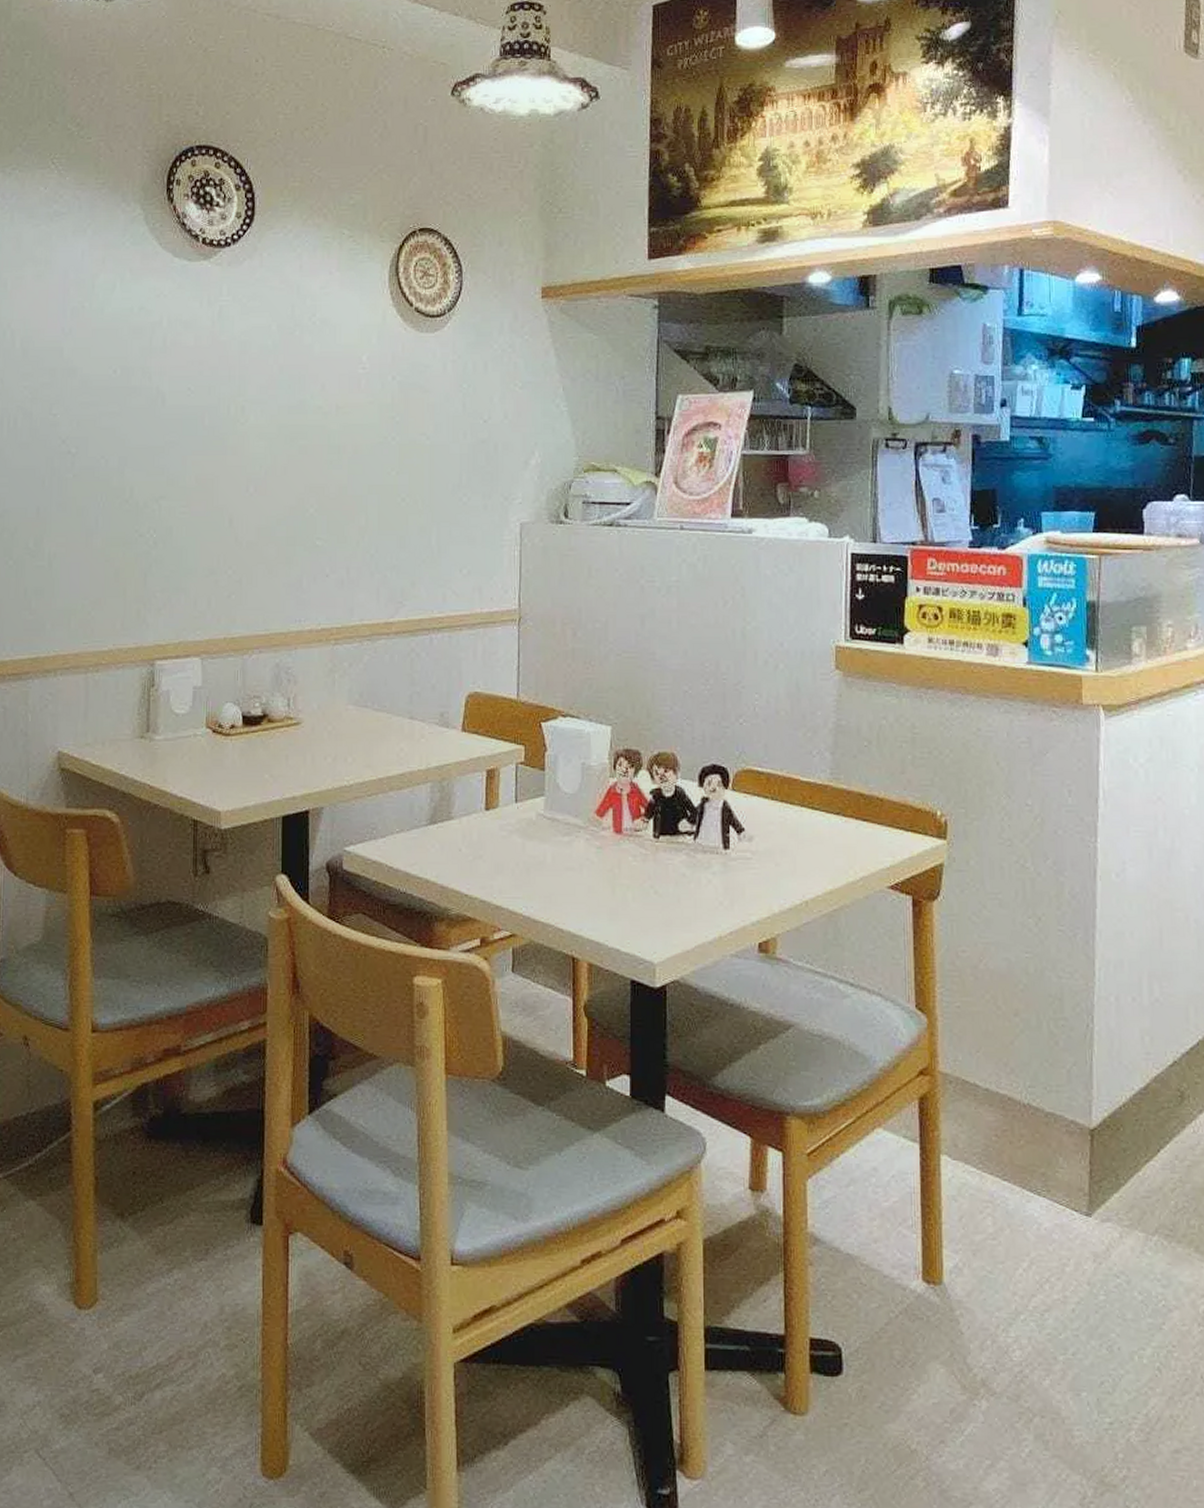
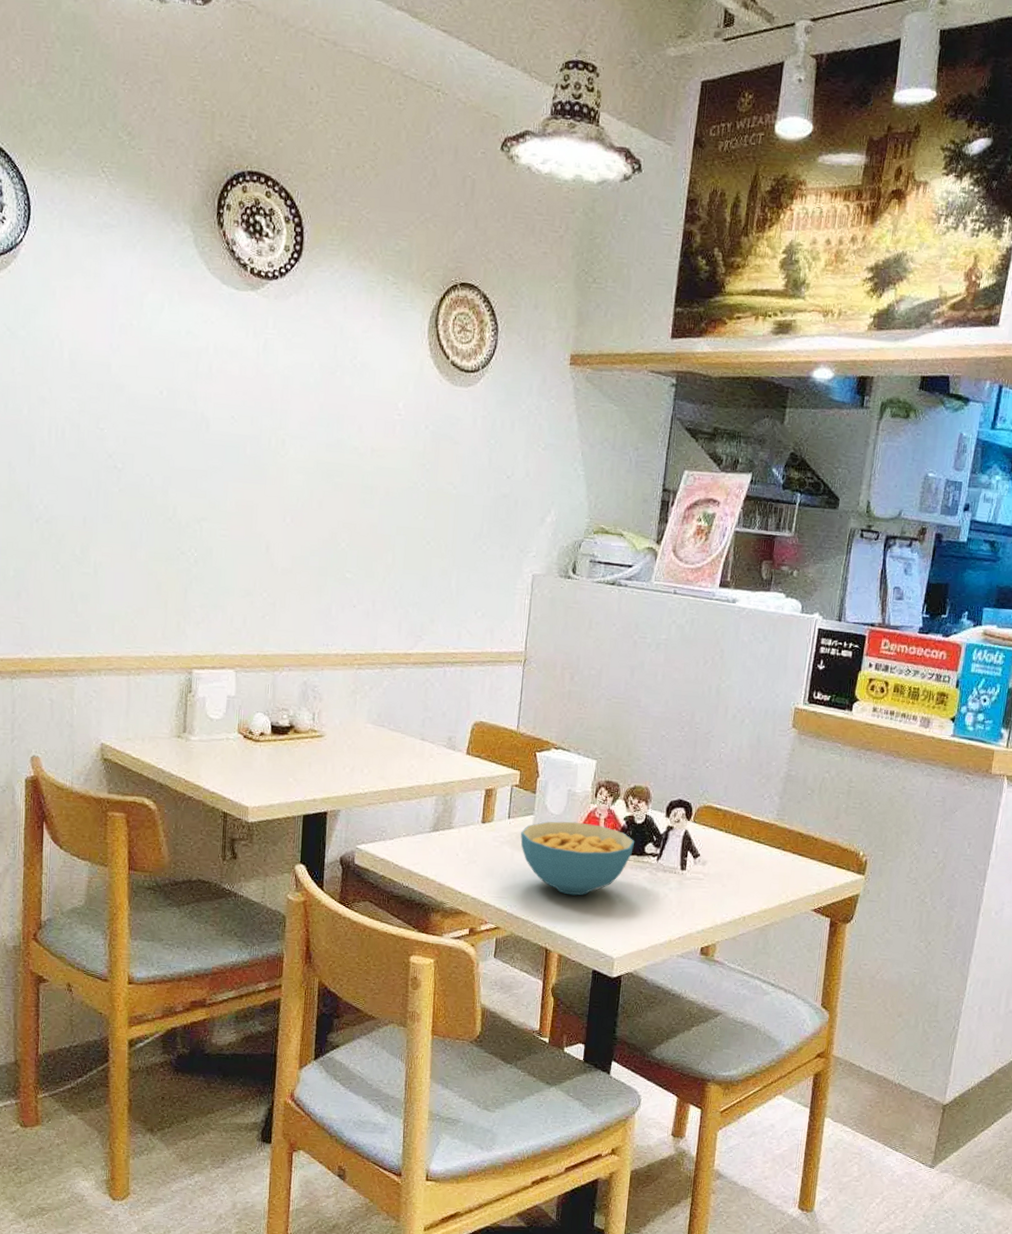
cereal bowl: none [532,800,666,890] -> present [520,821,635,896]

